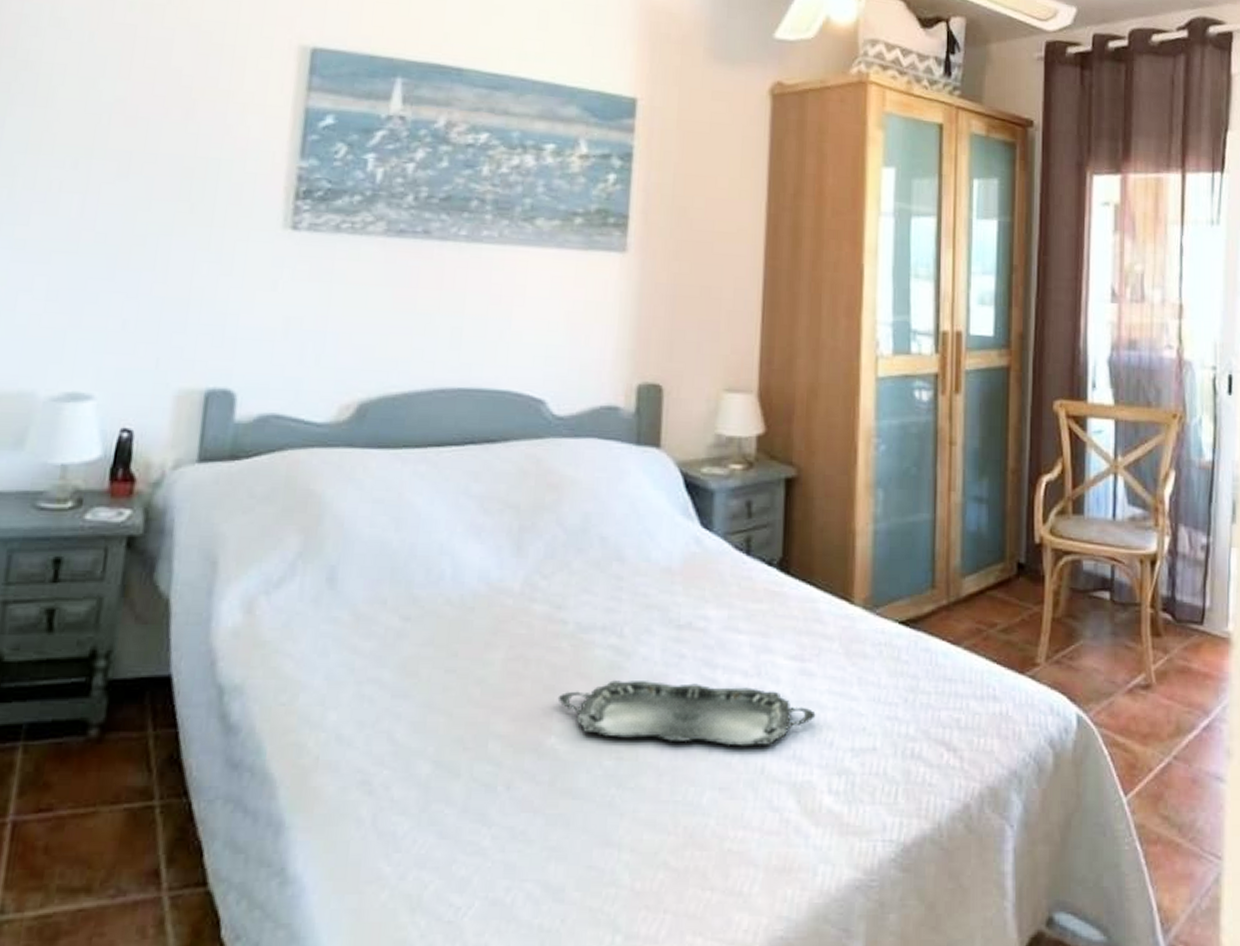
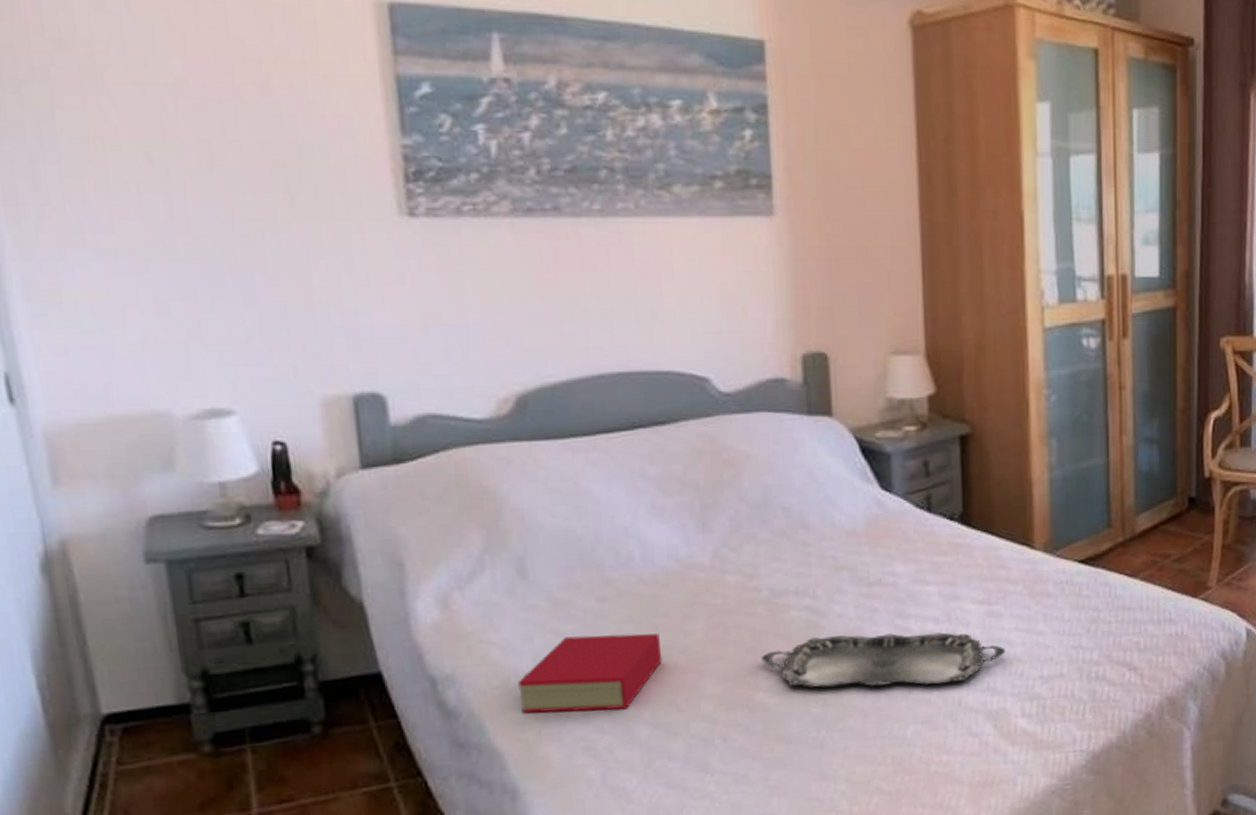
book: none [304,655,458,742] -> present [518,633,661,714]

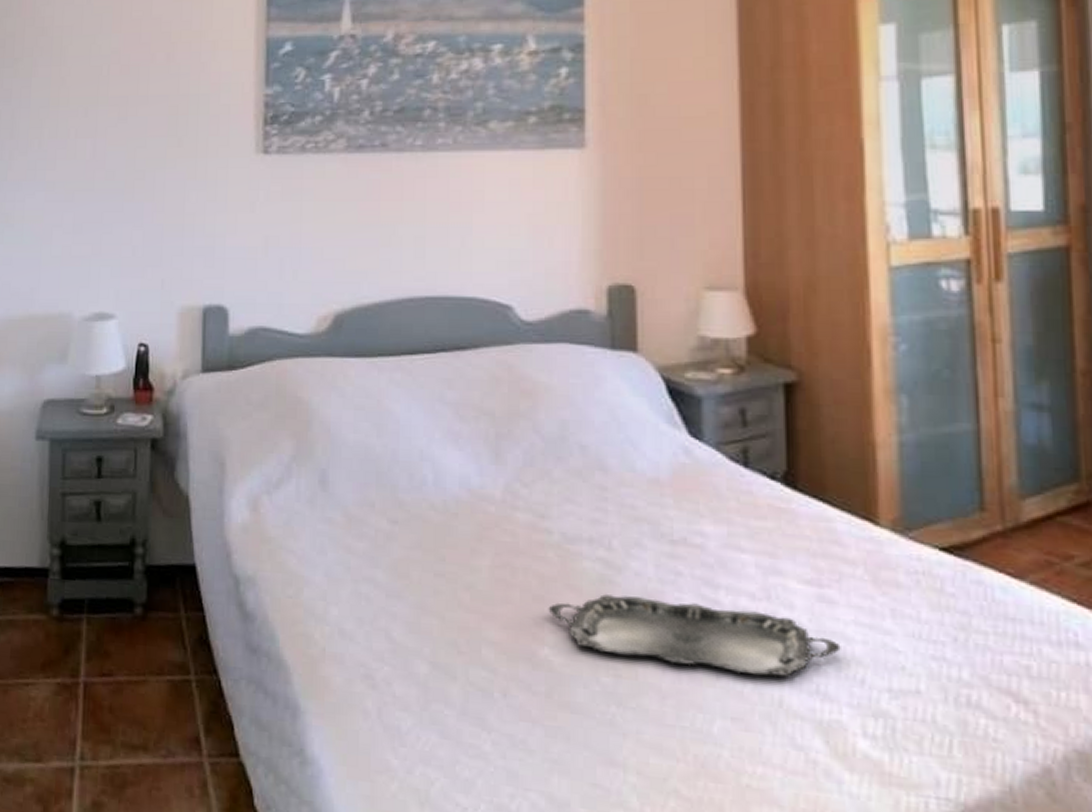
book: present [518,633,661,714] -> none [309,555,446,642]

